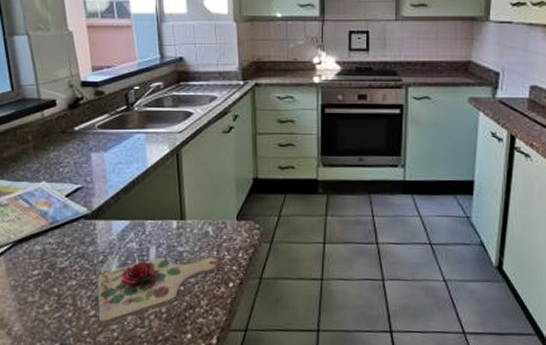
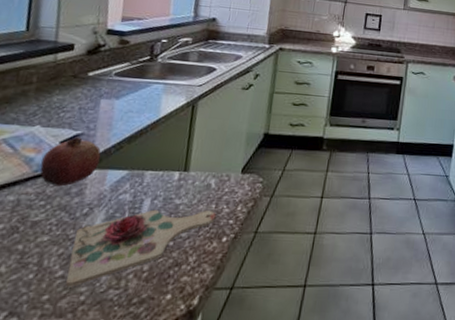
fruit: none [55,190,103,237] -> present [39,137,101,187]

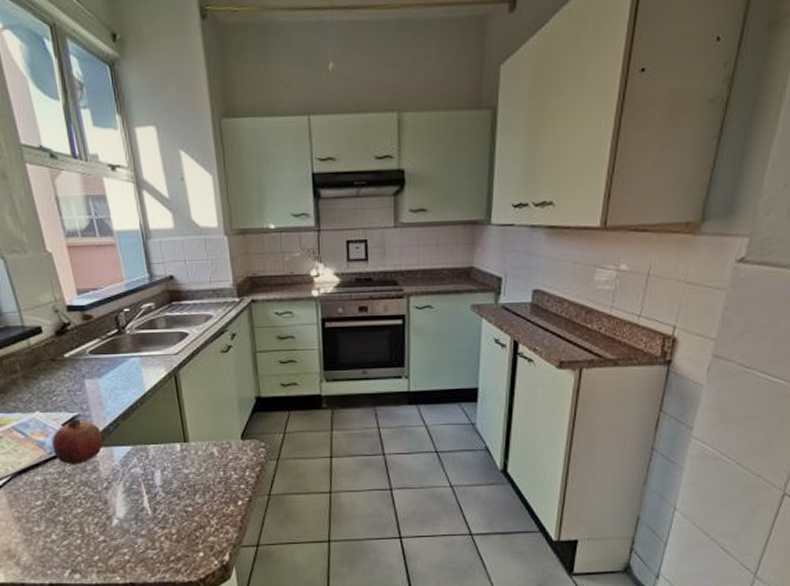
cutting board: present [66,209,216,287] -> none [104,478,226,549]

